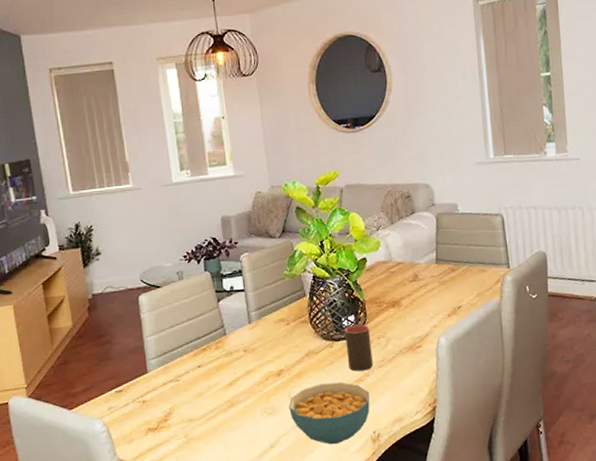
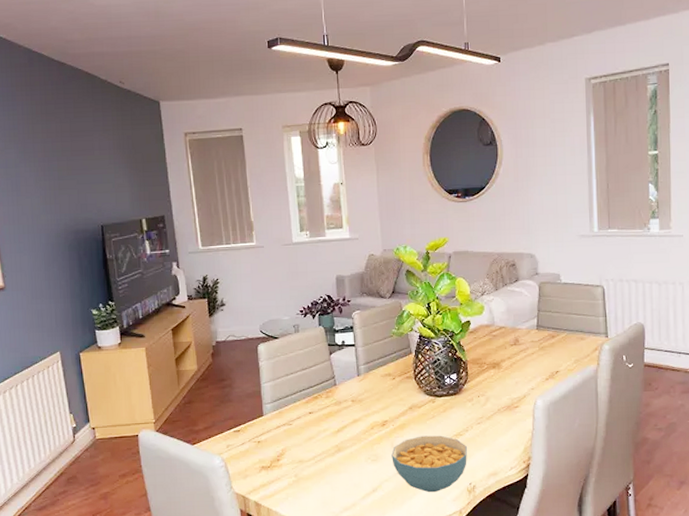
cup: present [345,324,373,372] -> none [447,383,472,426]

